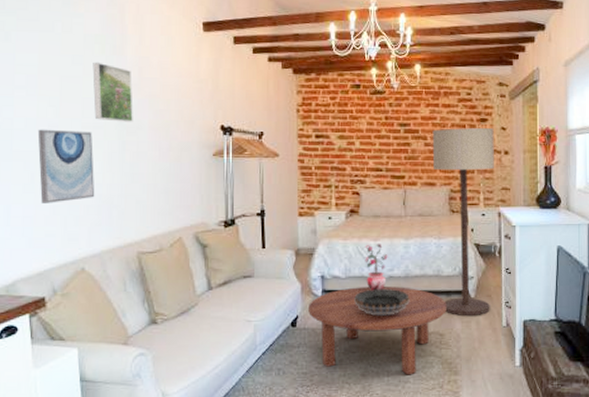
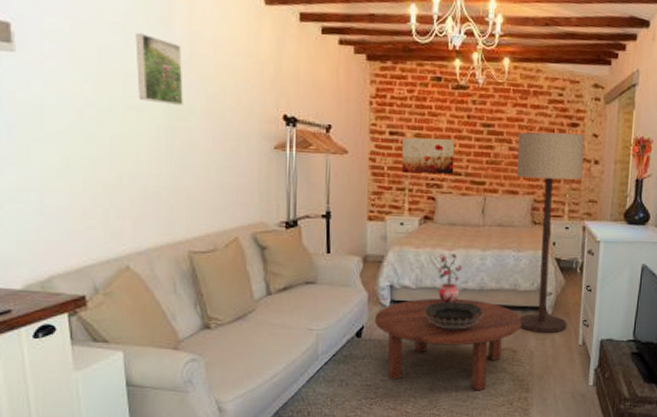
wall art: present [37,129,95,203] -> none [72,107,140,193]
wall art: none [327,138,375,171] -> present [401,137,455,175]

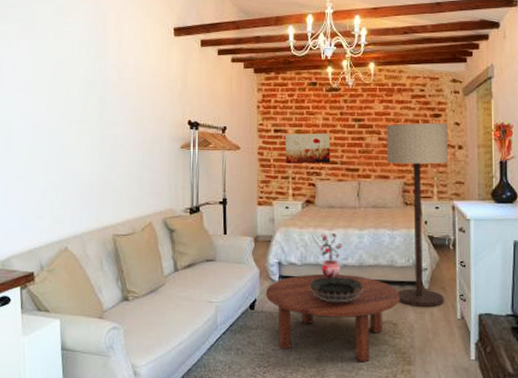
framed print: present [135,32,183,105] -> none [78,64,112,117]

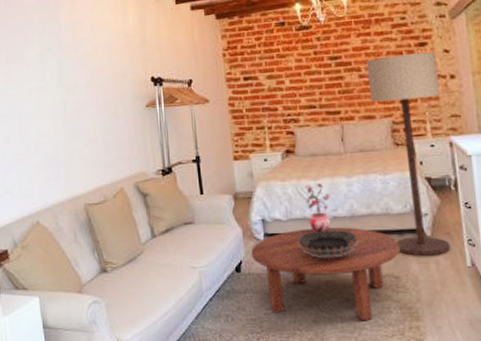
wall art: present [284,133,331,164] -> none [255,75,308,113]

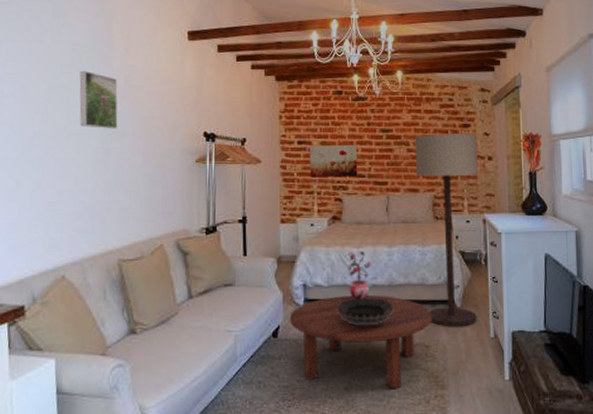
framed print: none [32,29,71,83] -> present [79,70,118,129]
wall art: none [255,75,308,113] -> present [309,144,358,178]

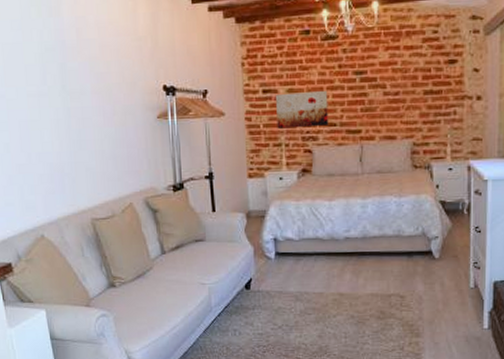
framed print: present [79,70,118,129] -> none [31,25,76,88]
coffee table: present [290,294,432,390] -> none [262,247,408,337]
decorative bowl: present [337,298,394,326] -> none [309,251,368,278]
potted plant: present [348,250,371,300] -> none [319,203,344,253]
floor lamp: present [415,134,478,326] -> none [392,71,465,277]

